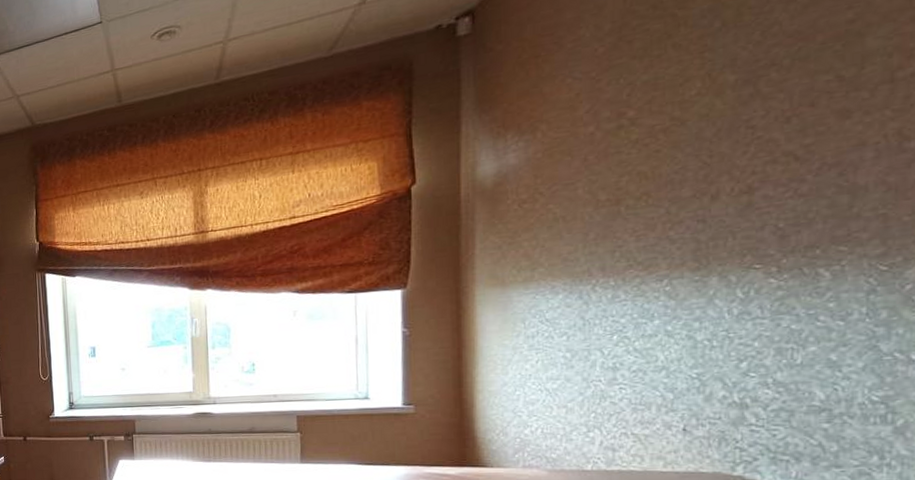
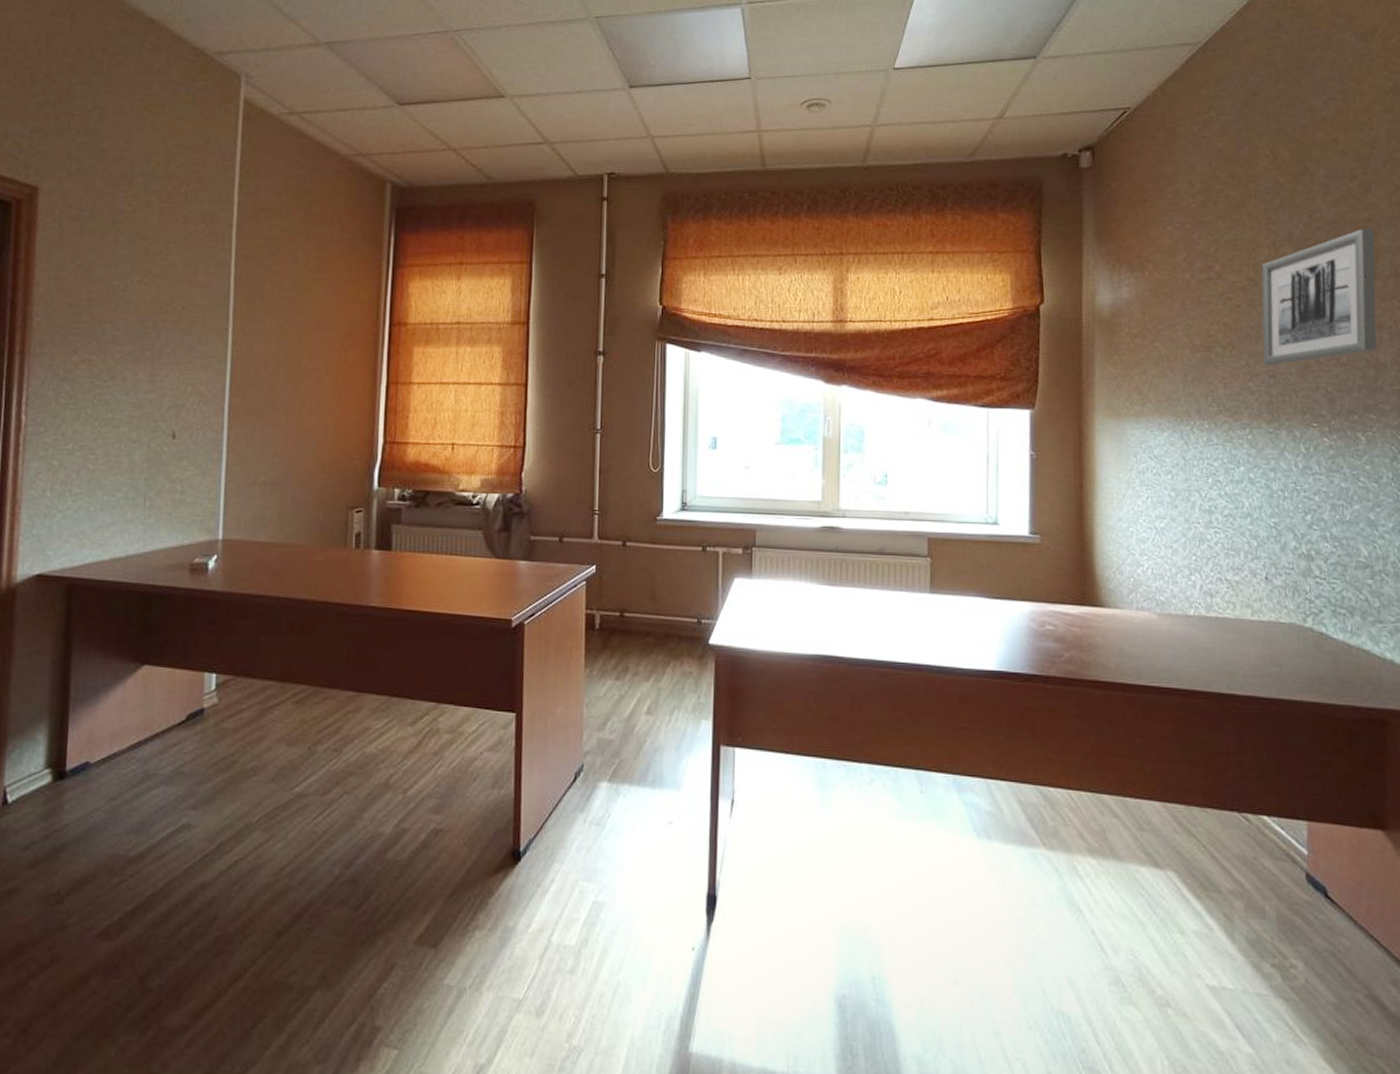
wall art: none [689,30,861,210] -> present [1261,228,1377,365]

